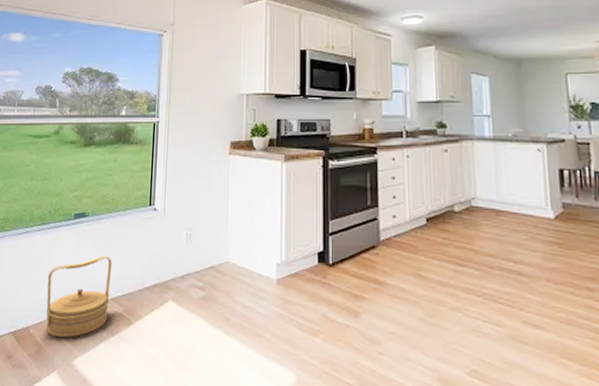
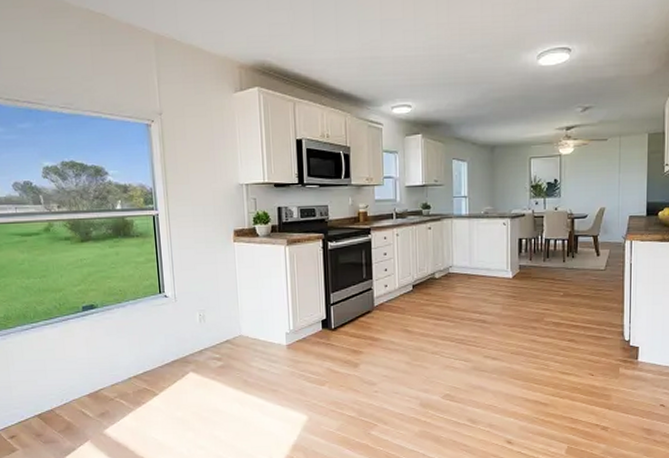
basket: present [45,255,113,338] -> none [64,341,132,414]

